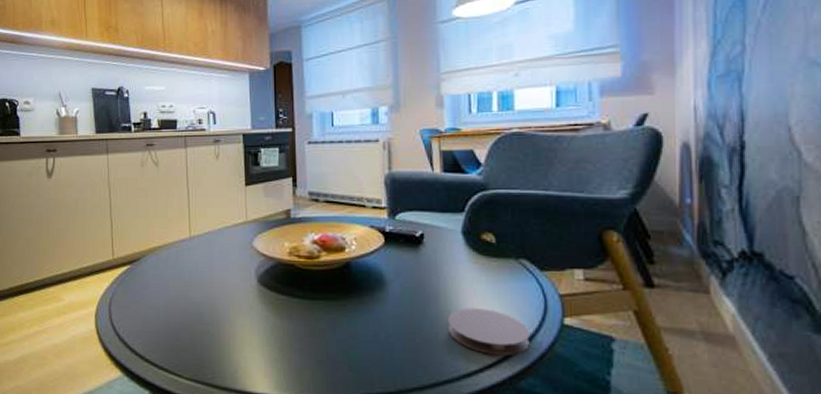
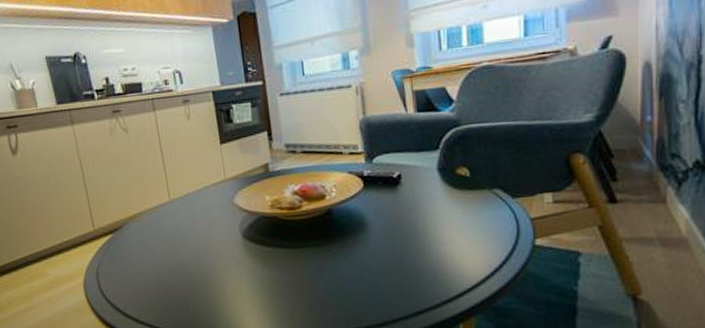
coaster: present [447,308,530,356] -> none [427,238,504,280]

